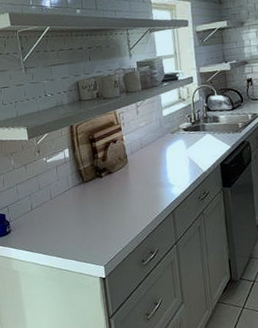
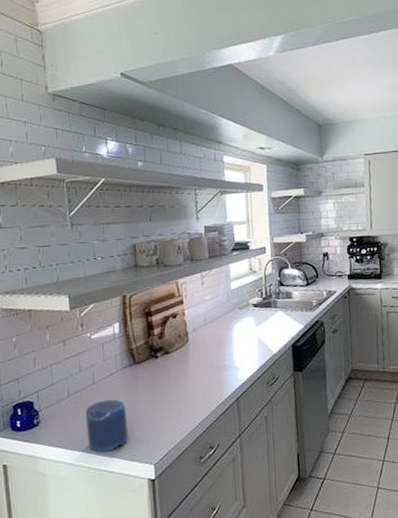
candle: none [46,212,82,255] -> present [86,399,128,452]

